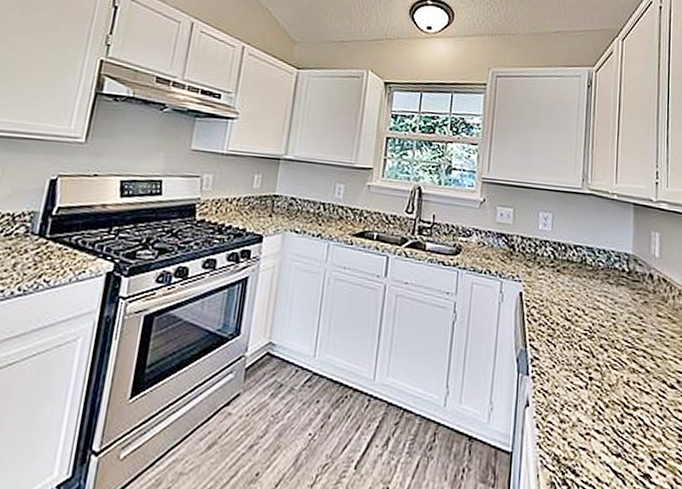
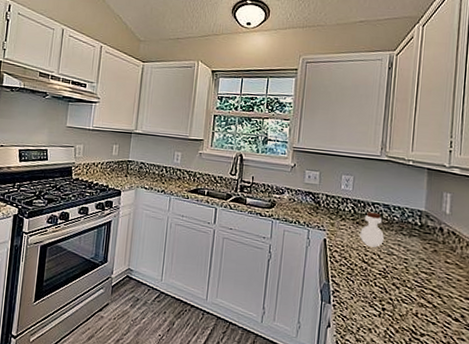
jar: none [561,256,589,301] -> present [360,211,384,247]

